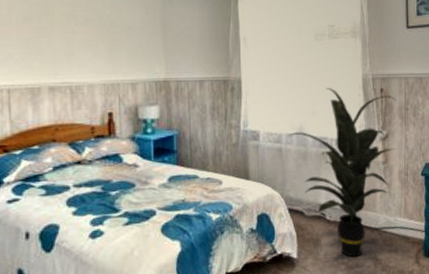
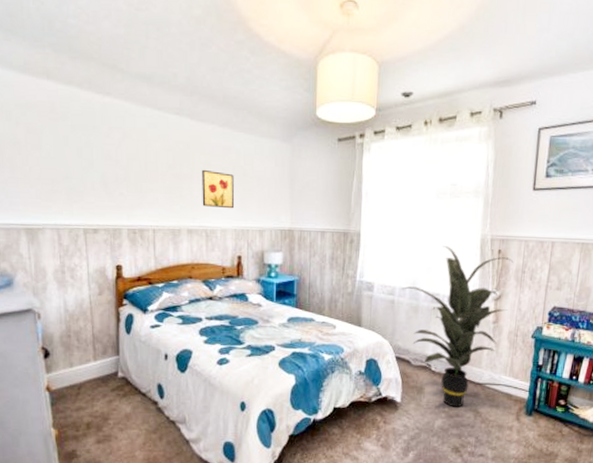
wall art: none [64,20,103,62] -> present [202,169,235,209]

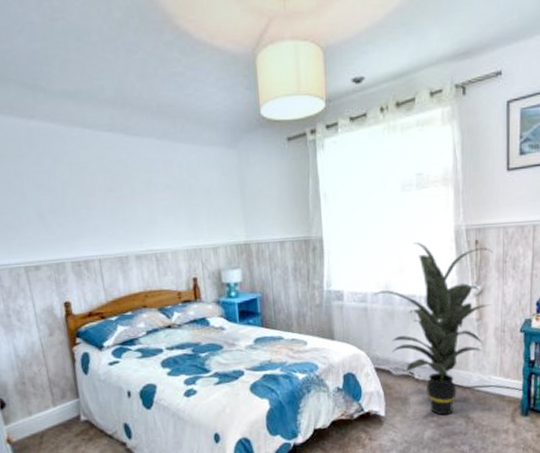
wall art: present [202,169,235,209] -> none [144,188,184,229]

